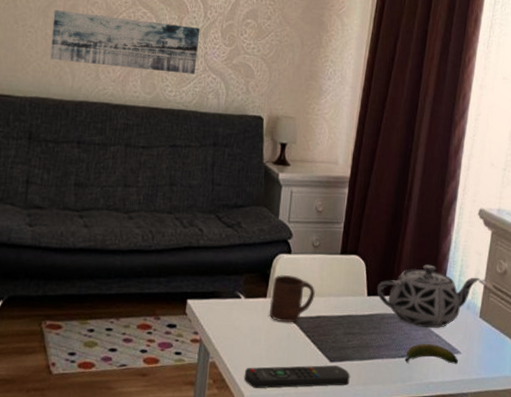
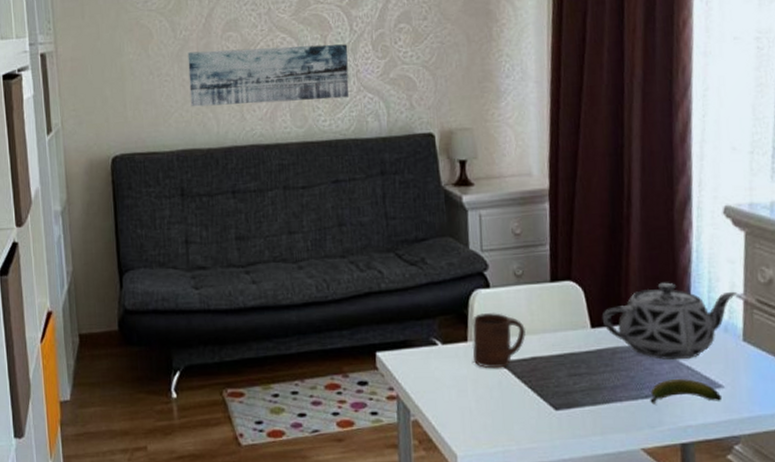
remote control: present [244,365,350,389] -> none [453,413,583,448]

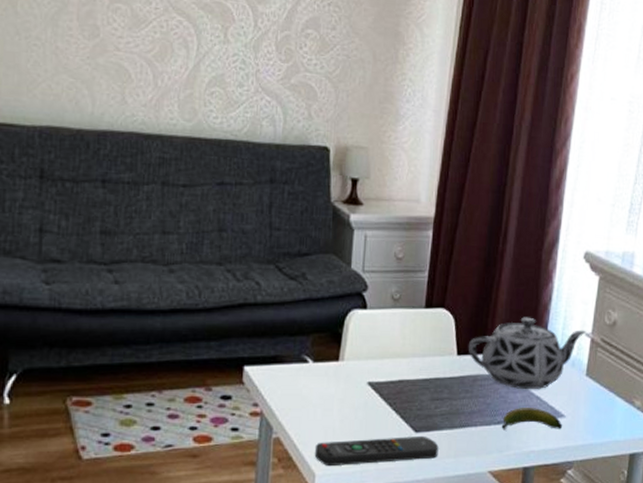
wall art: present [187,44,350,107] -> none [62,17,250,97]
remote control: none [453,413,583,448] -> present [314,435,439,467]
cup: present [472,313,526,369] -> none [342,334,397,389]

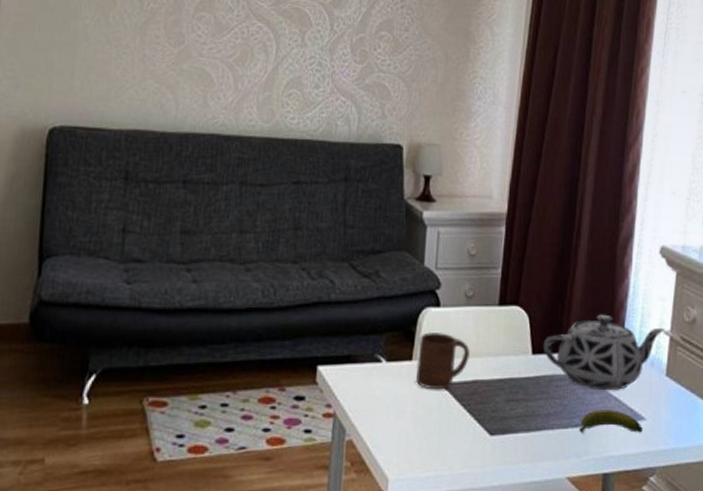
remote control: present [314,435,439,467] -> none [387,439,515,471]
cup: none [342,334,397,389] -> present [415,332,471,390]

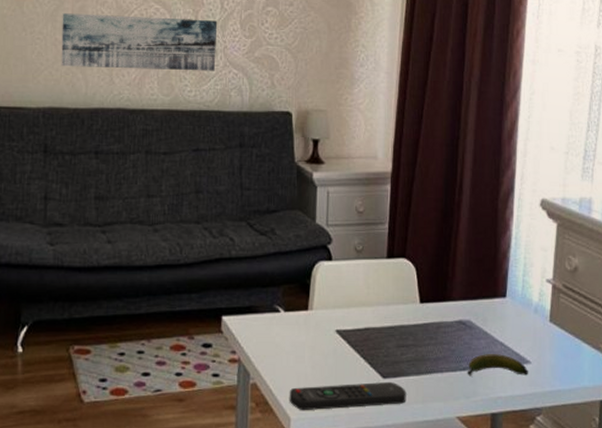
wall art: none [149,26,326,98] -> present [61,13,218,71]
remote control: none [387,439,515,471] -> present [289,381,407,411]
cup: present [415,332,471,390] -> none [312,284,362,337]
teapot: present [543,314,666,391] -> none [430,264,548,337]

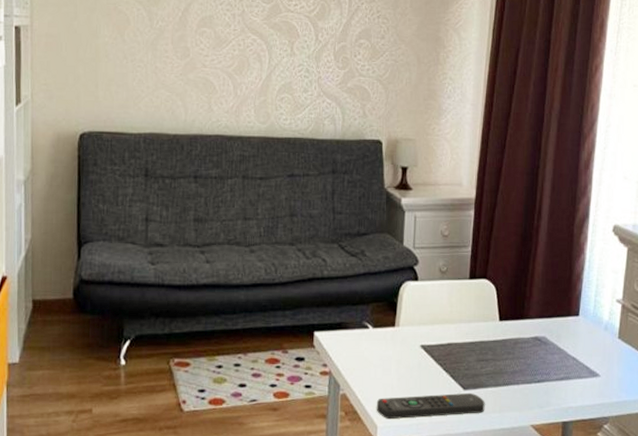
wall art: present [61,13,218,71] -> none [161,42,312,101]
banana: present [467,354,528,377] -> none [541,368,597,388]

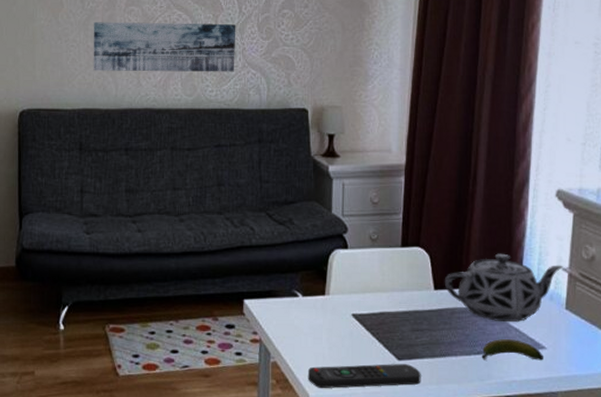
wall art: none [161,42,312,101] -> present [93,22,236,72]
teapot: none [509,285,618,352] -> present [444,253,564,323]
banana: none [541,368,597,388] -> present [481,339,543,361]

